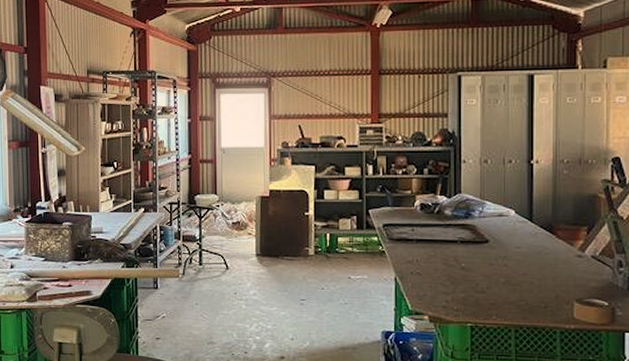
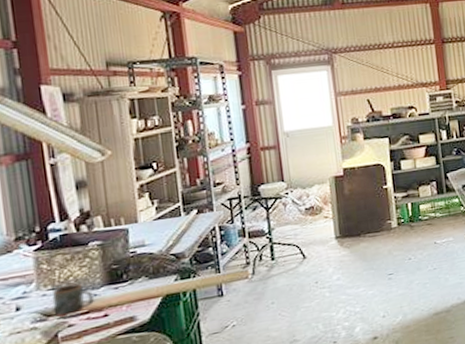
mug: none [35,254,64,280] -> present [52,283,95,317]

